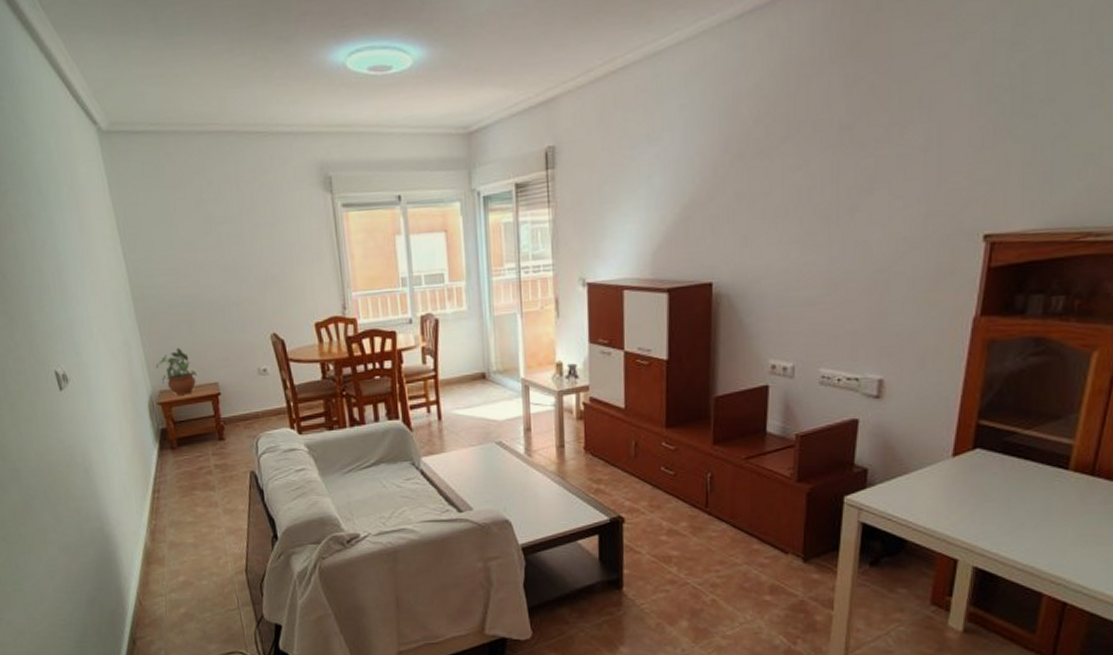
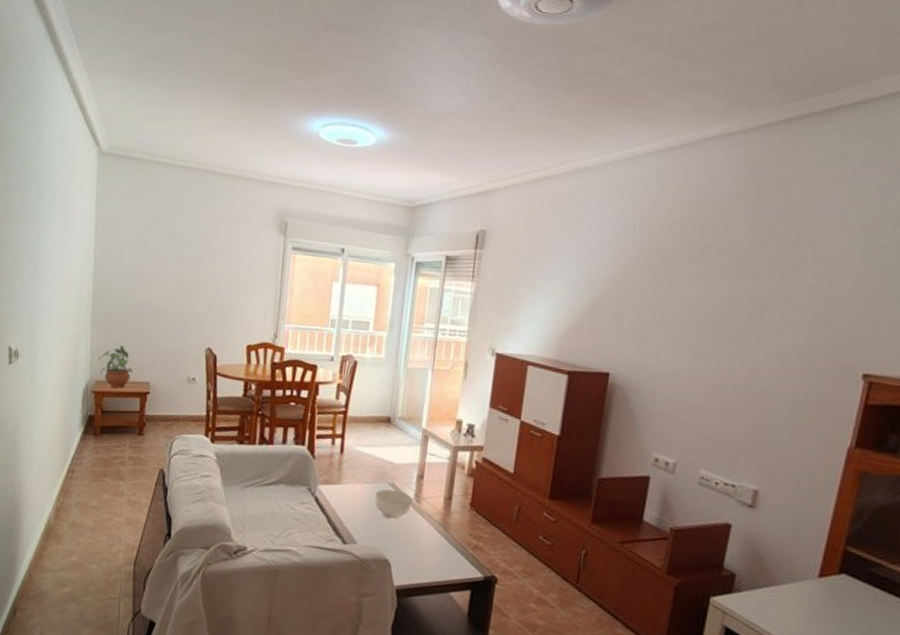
bowl: none [483,447,524,479] -> present [375,489,413,520]

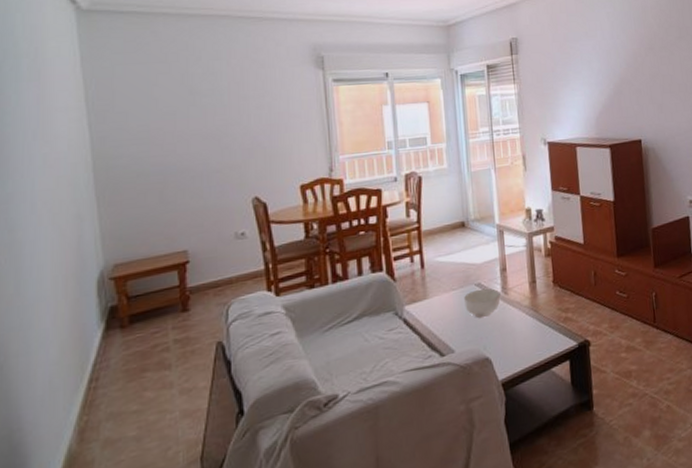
potted plant: present [98,345,133,388] -> none [112,217,162,267]

